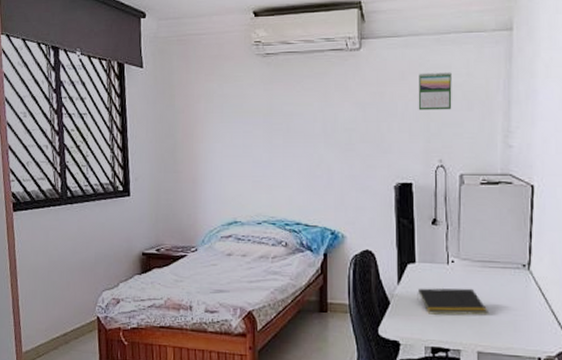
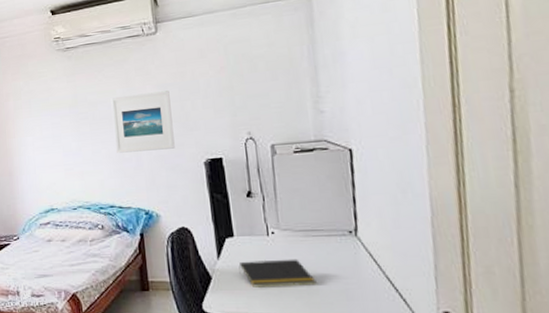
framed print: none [307,110,367,170] -> present [111,90,175,153]
calendar: present [418,72,452,111] -> none [218,44,256,86]

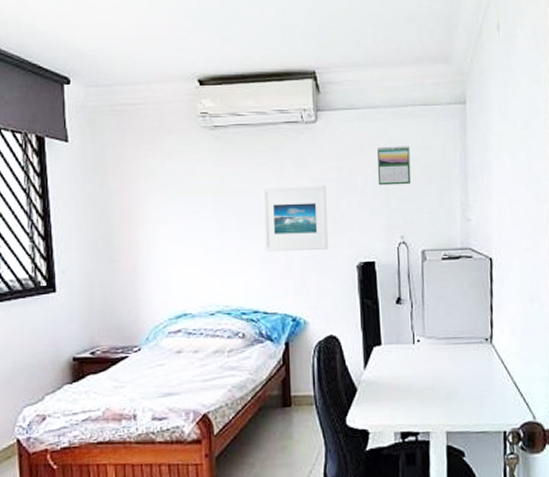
calendar: none [218,44,256,86] -> present [377,146,412,186]
notepad: present [238,259,317,288] -> none [384,367,455,398]

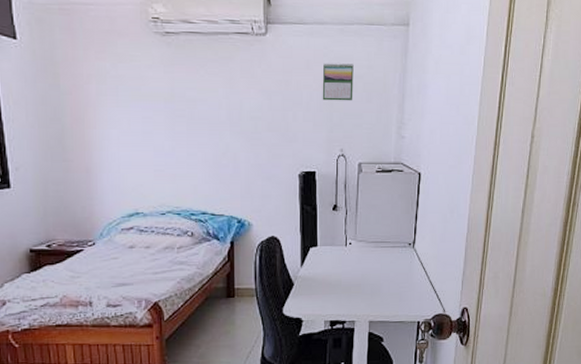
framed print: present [262,186,328,252] -> none [212,97,273,158]

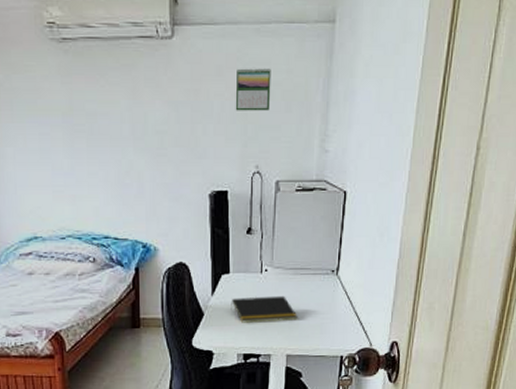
notepad: none [318,266,379,292] -> present [231,295,298,323]

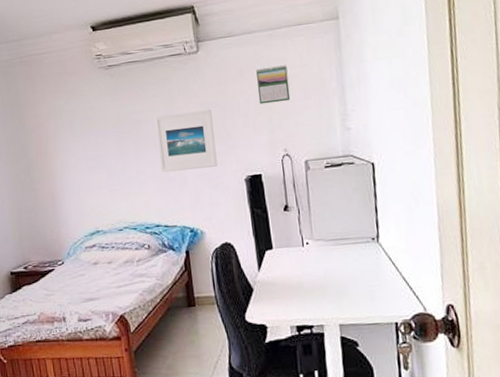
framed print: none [113,109,181,177] -> present [154,109,218,173]
notepad: present [231,295,298,323] -> none [277,266,345,296]

